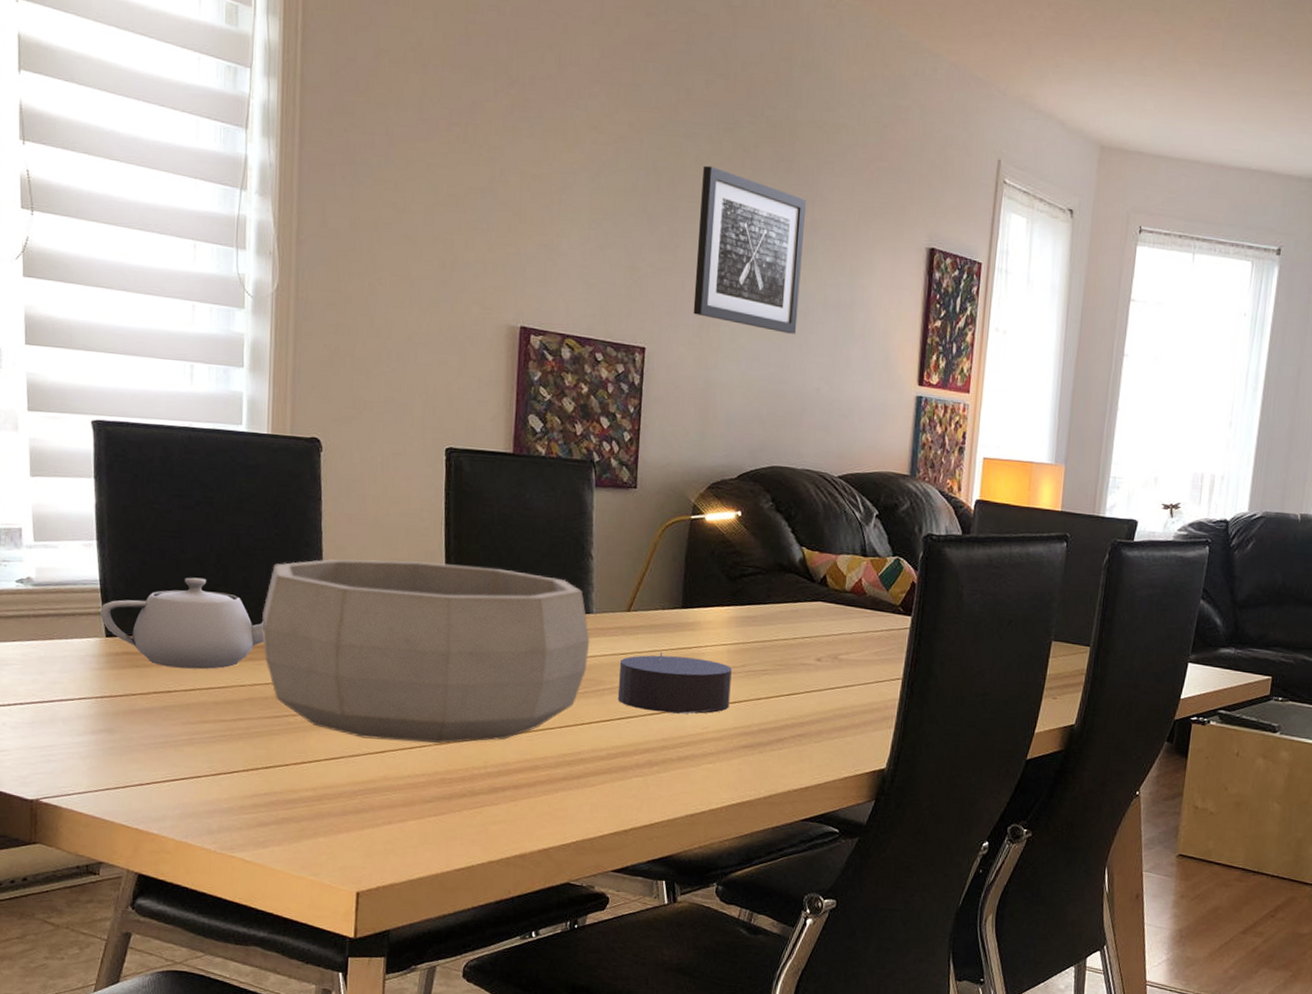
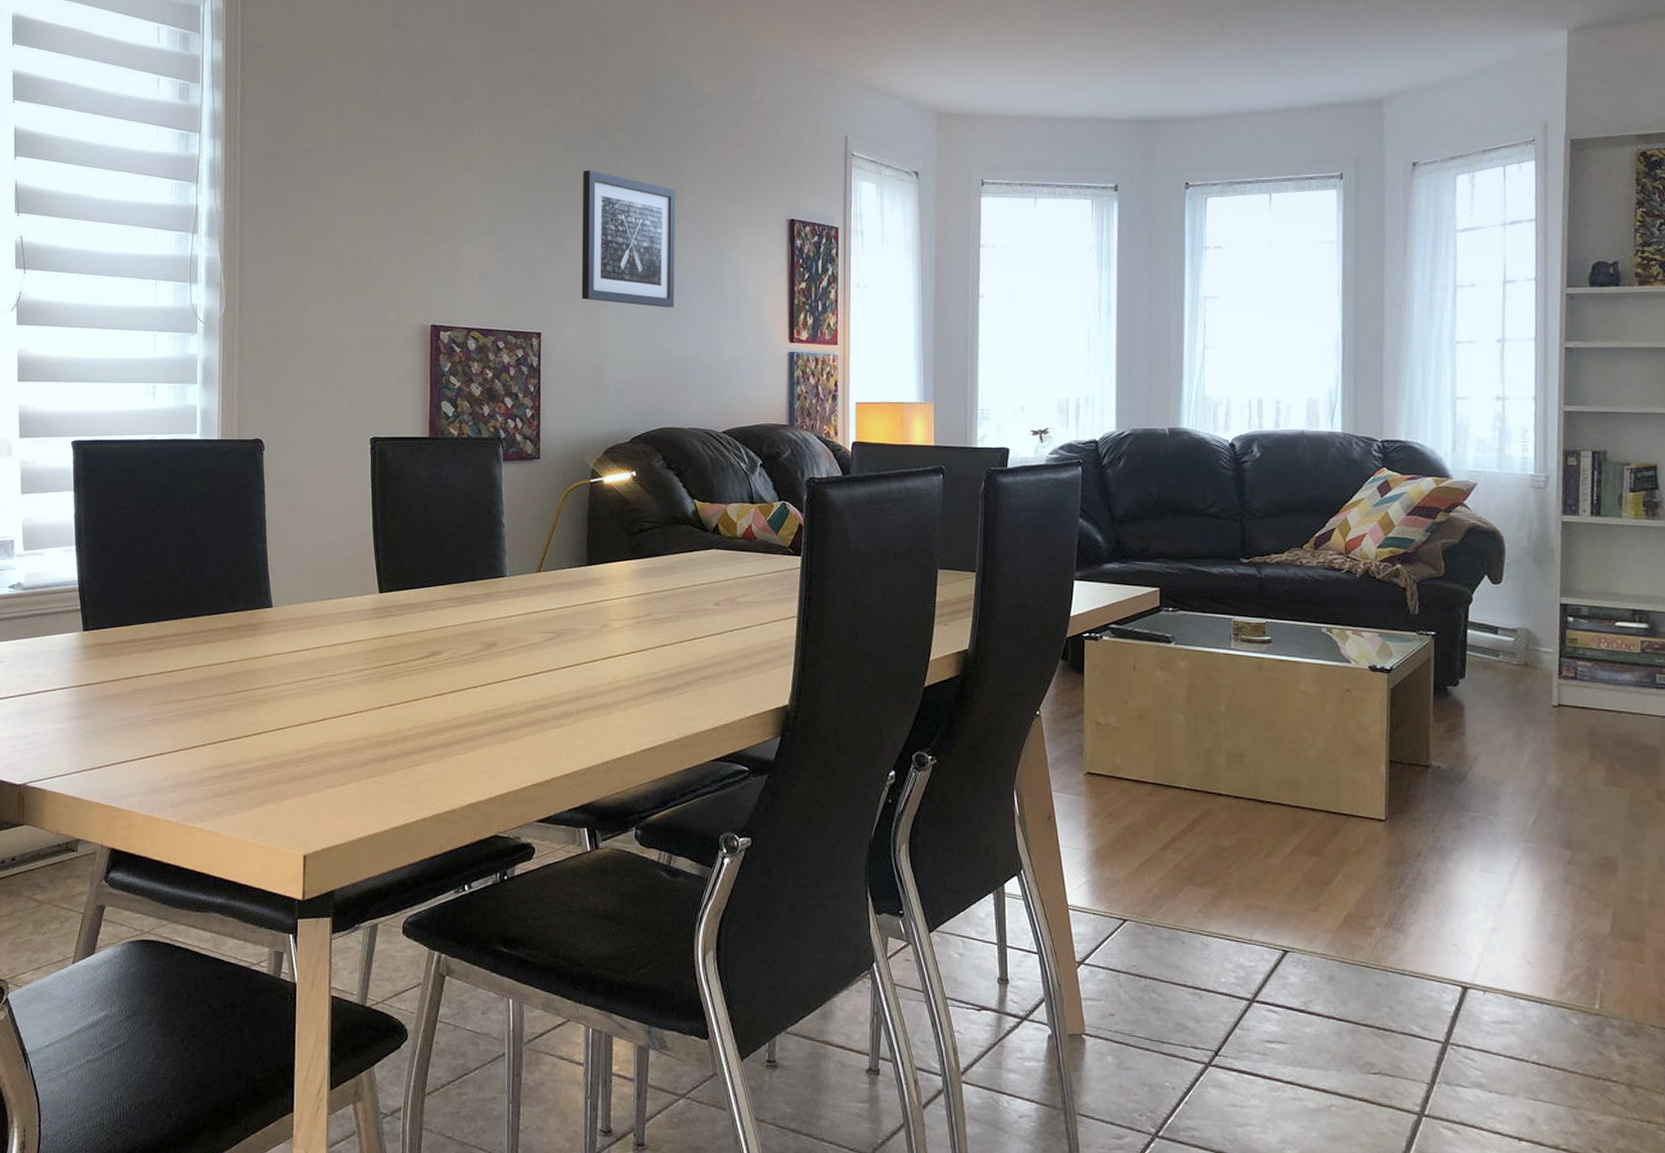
teapot: present [100,577,265,670] -> none [78,571,218,654]
decorative bowl: present [262,559,590,743] -> none [216,541,505,709]
candle: present [617,652,732,715] -> none [533,607,637,666]

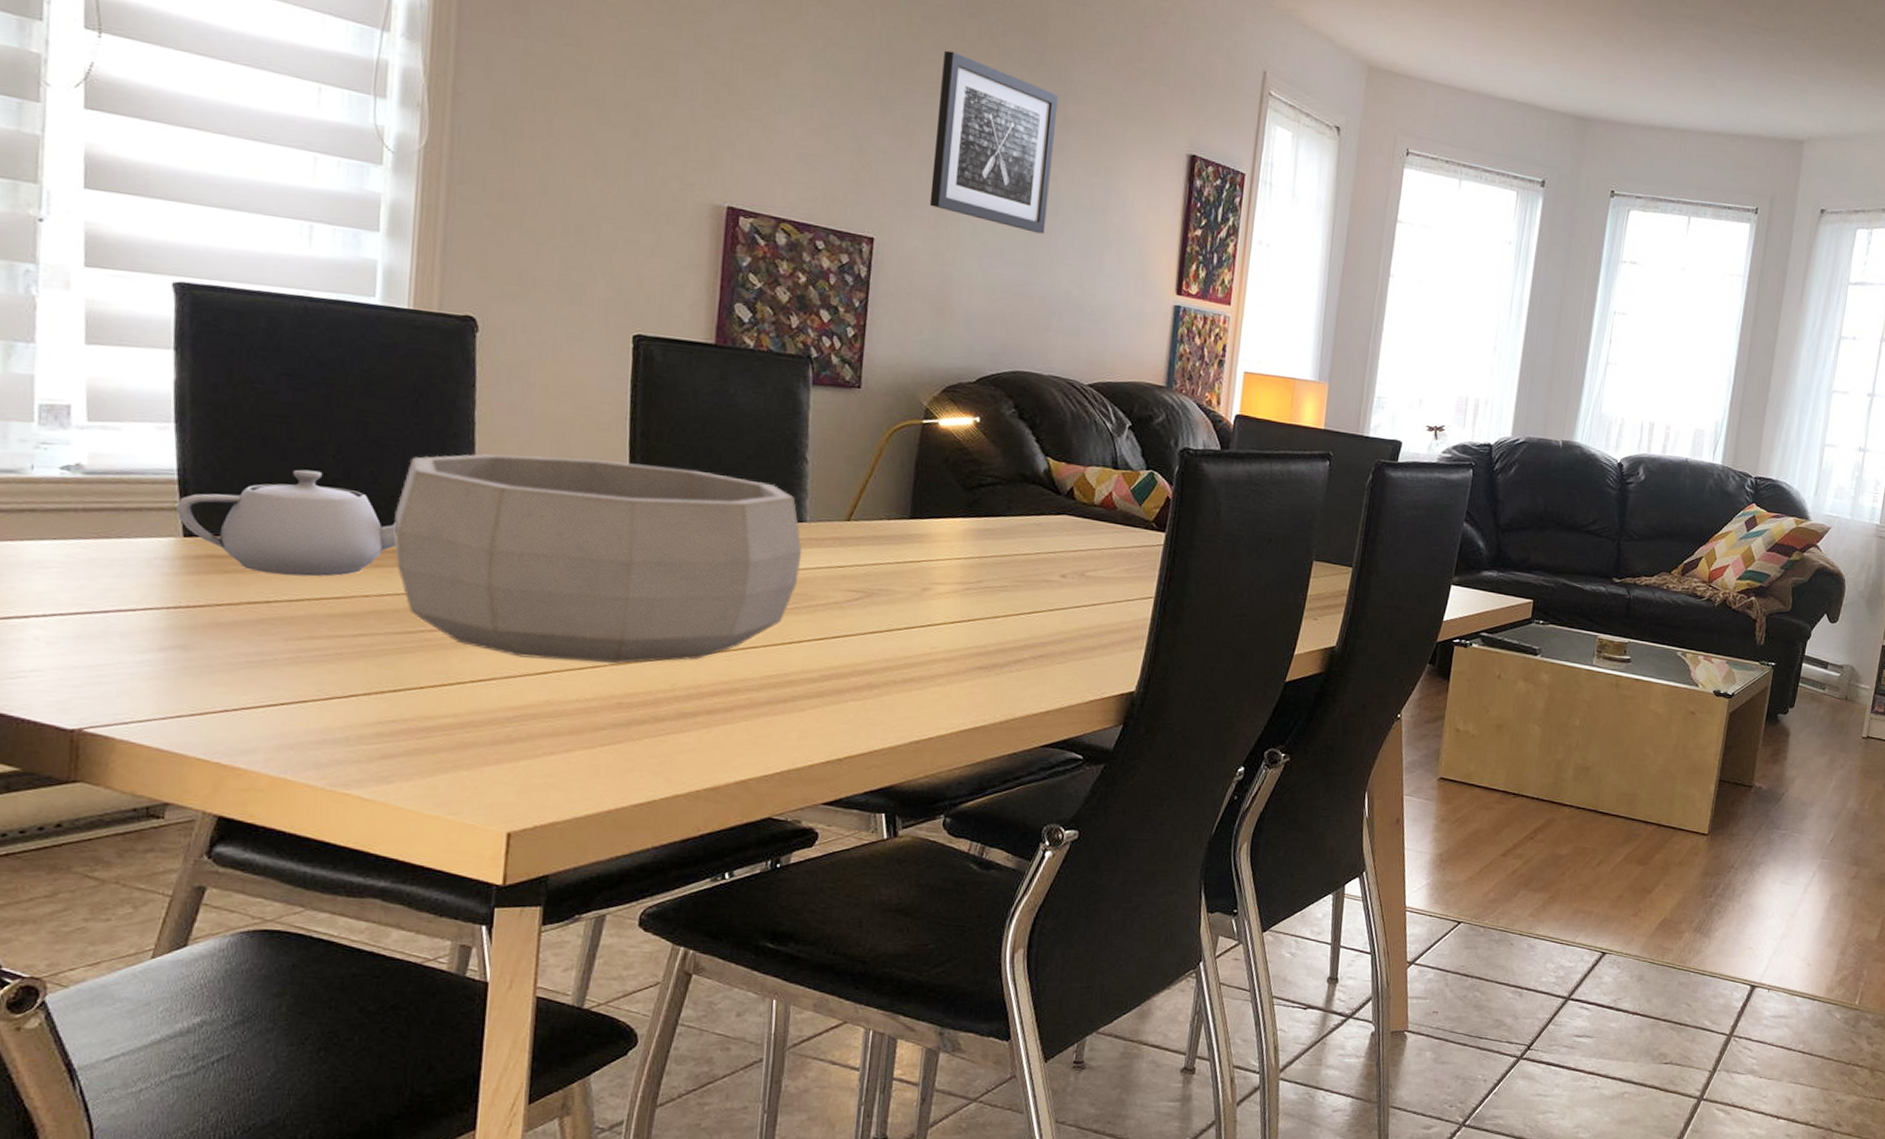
teapot: none [78,571,218,654] -> present [176,469,397,577]
decorative bowl: none [216,541,505,709] -> present [394,453,802,663]

